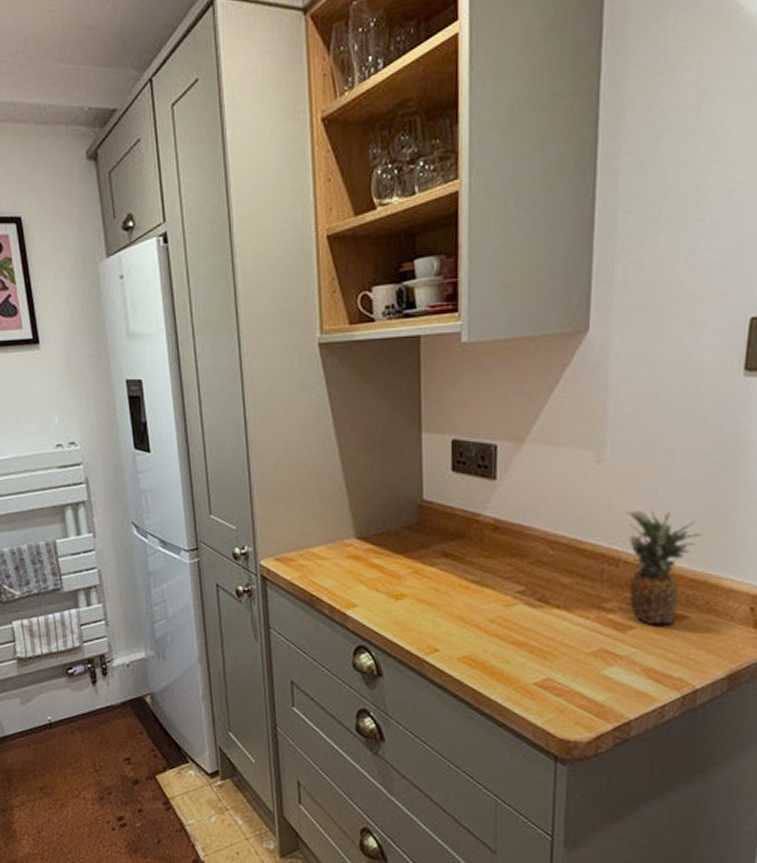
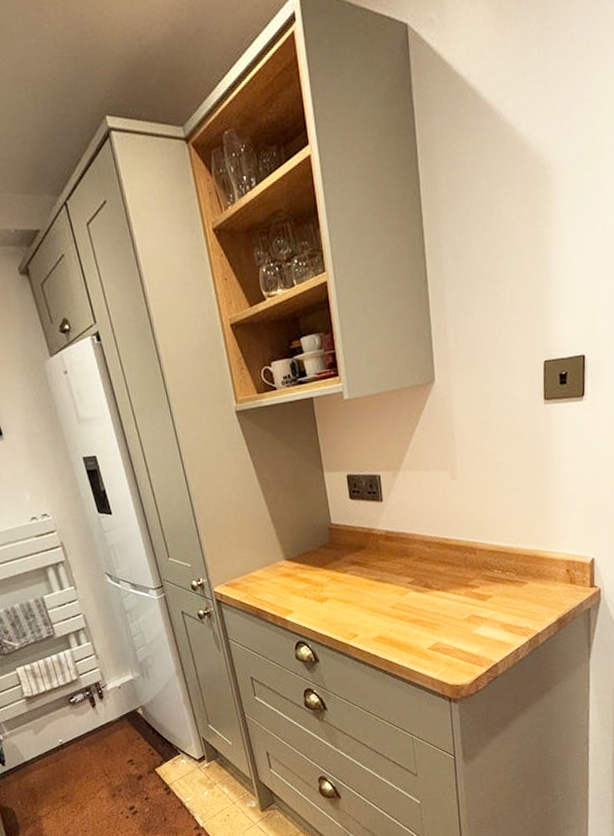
fruit: present [625,510,702,626] -> none [476,509,529,593]

